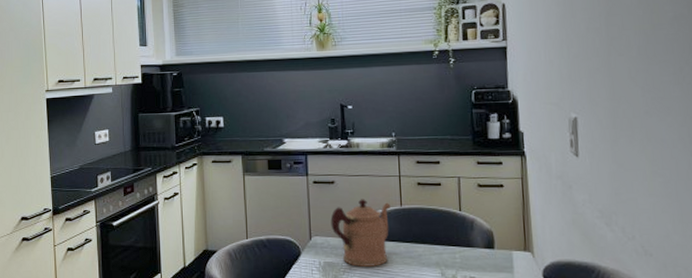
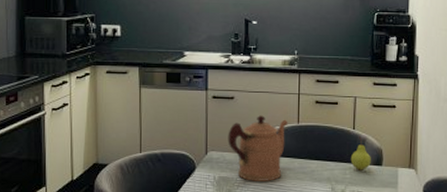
fruit: none [459,218,482,254] -> present [350,136,371,170]

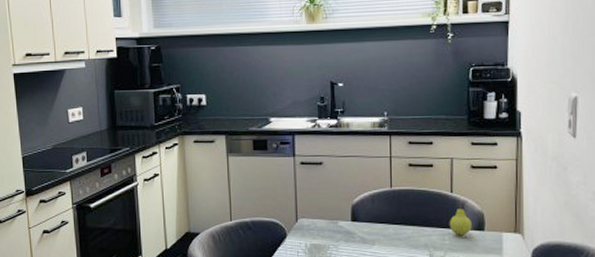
coffeepot: present [228,115,288,181] -> none [318,180,380,248]

